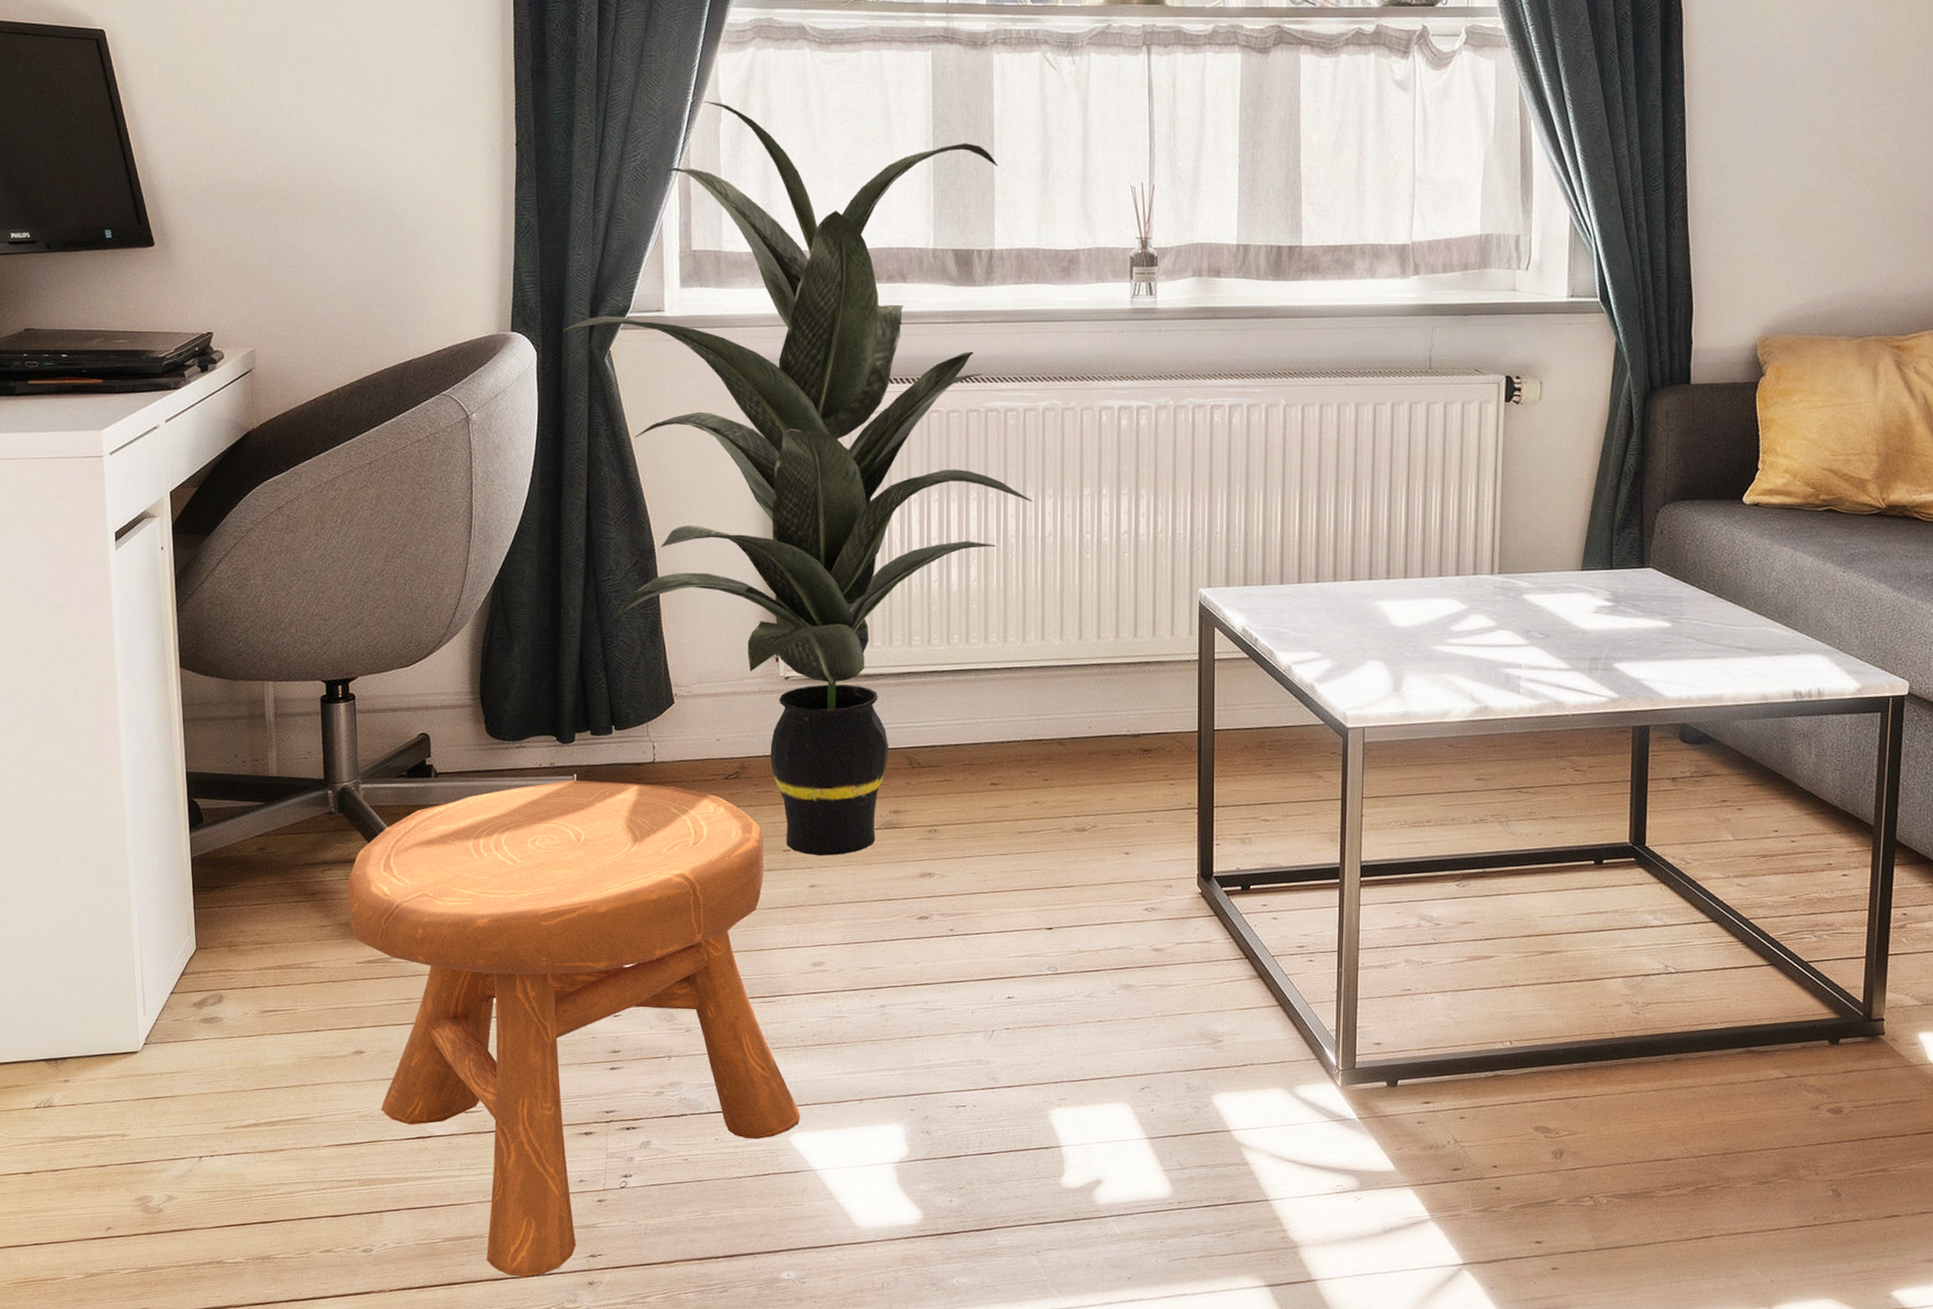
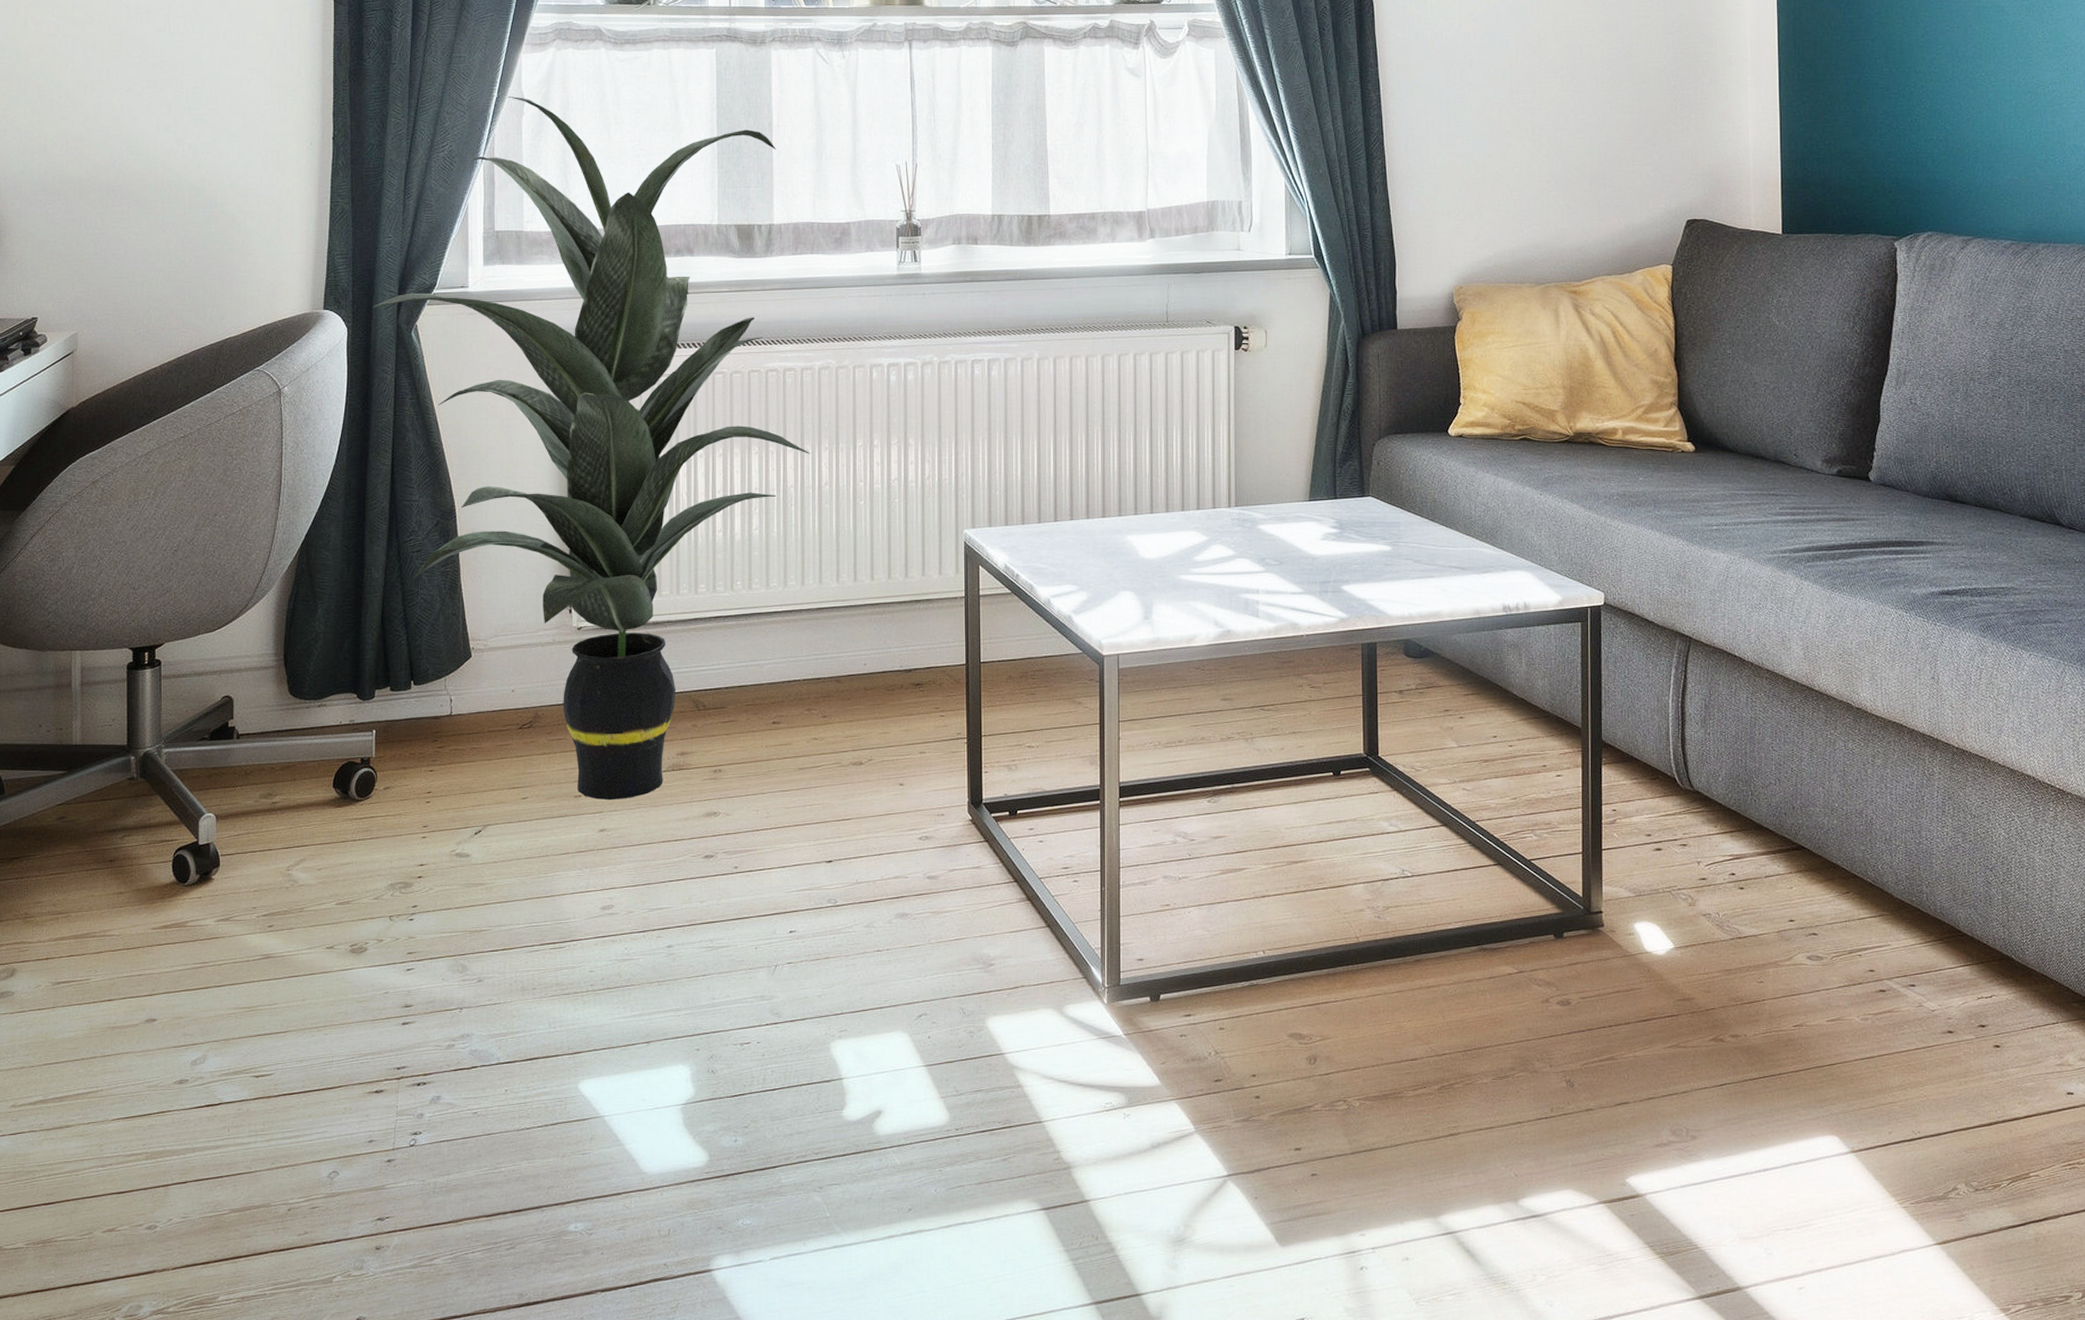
stool: present [346,780,800,1277] -> none [145,736,589,1246]

